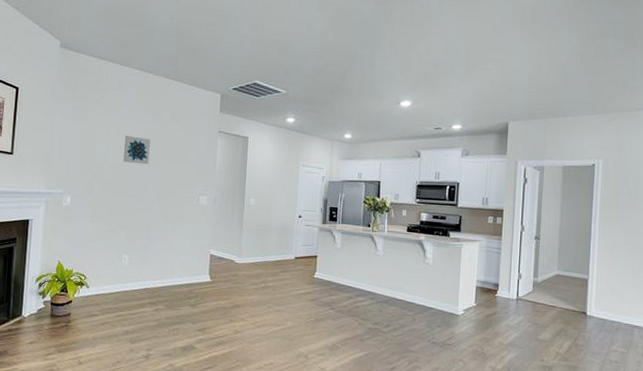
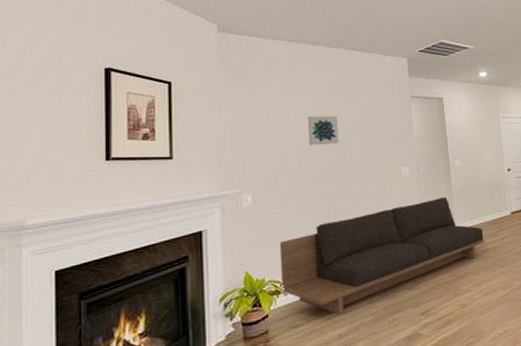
sofa: none [85,230,266,315] -> present [279,197,484,315]

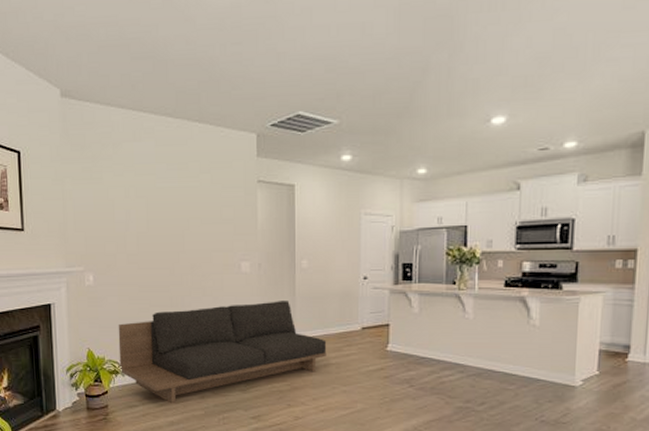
wall art: present [308,115,339,145] -> none [147,196,178,230]

